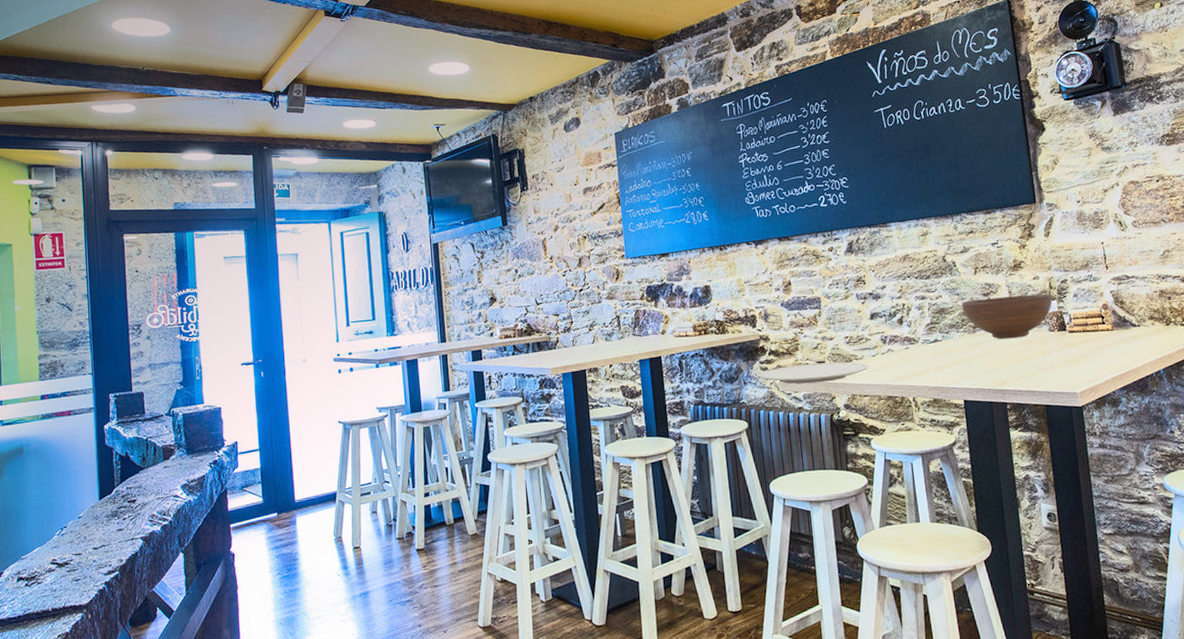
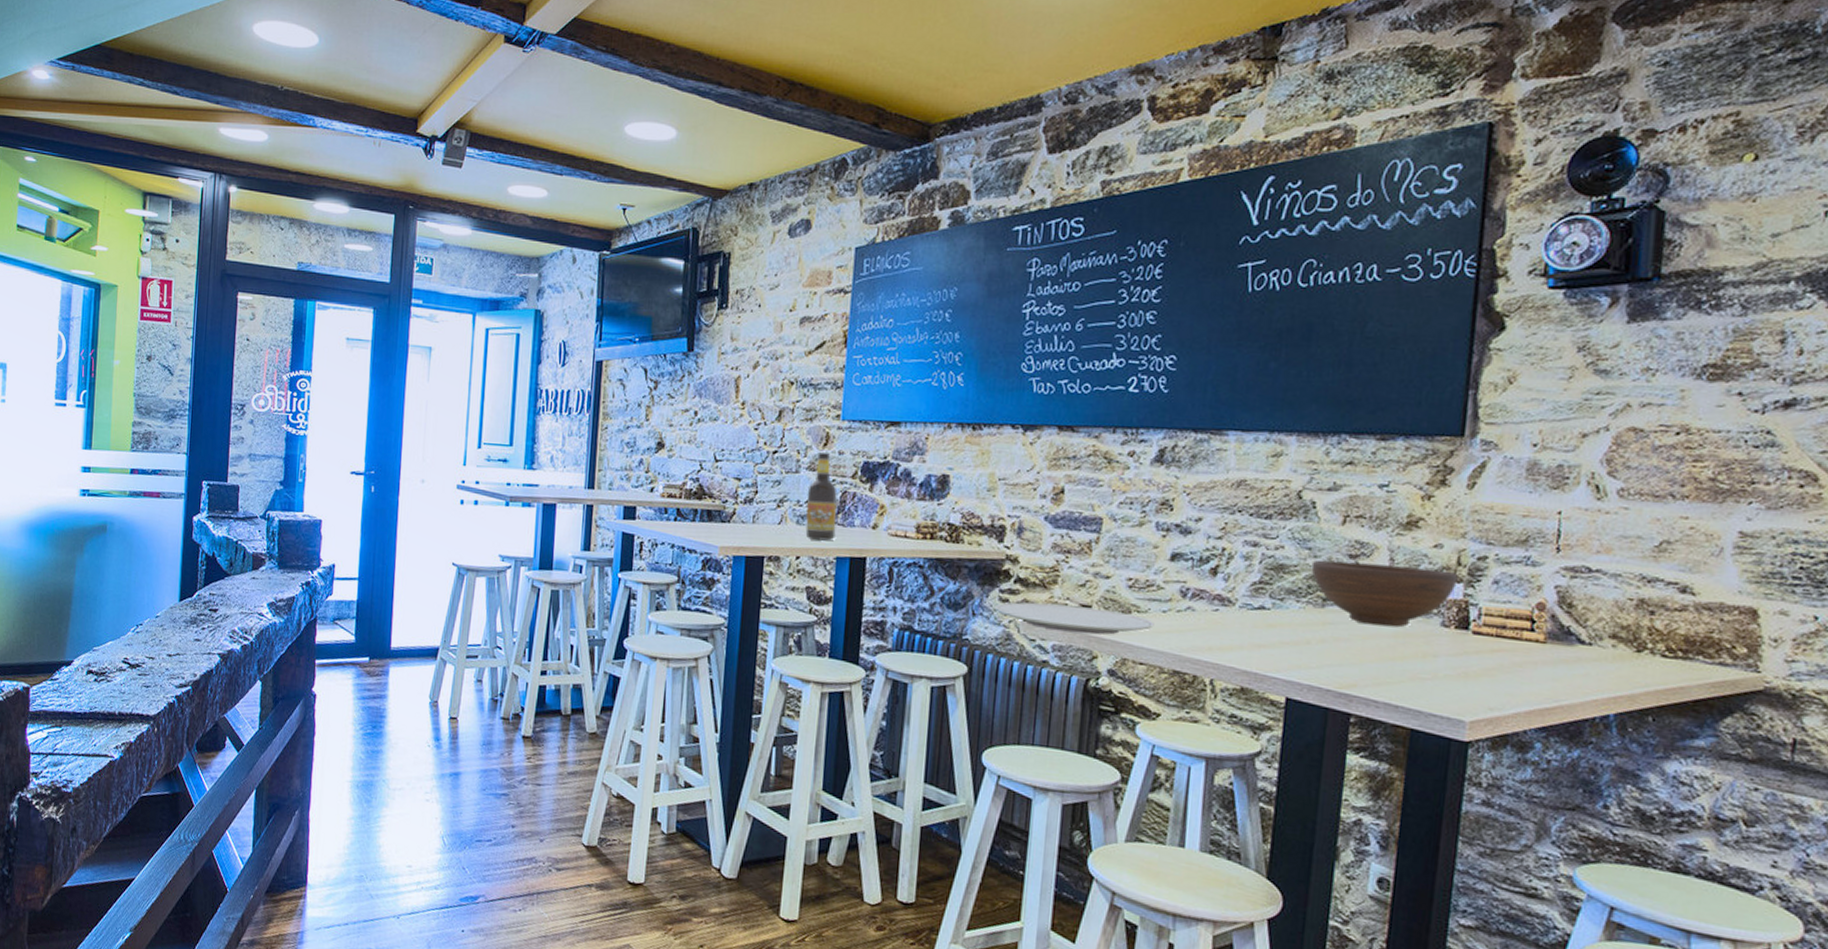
soda bottle: none [609,284,636,351] -> present [805,452,838,541]

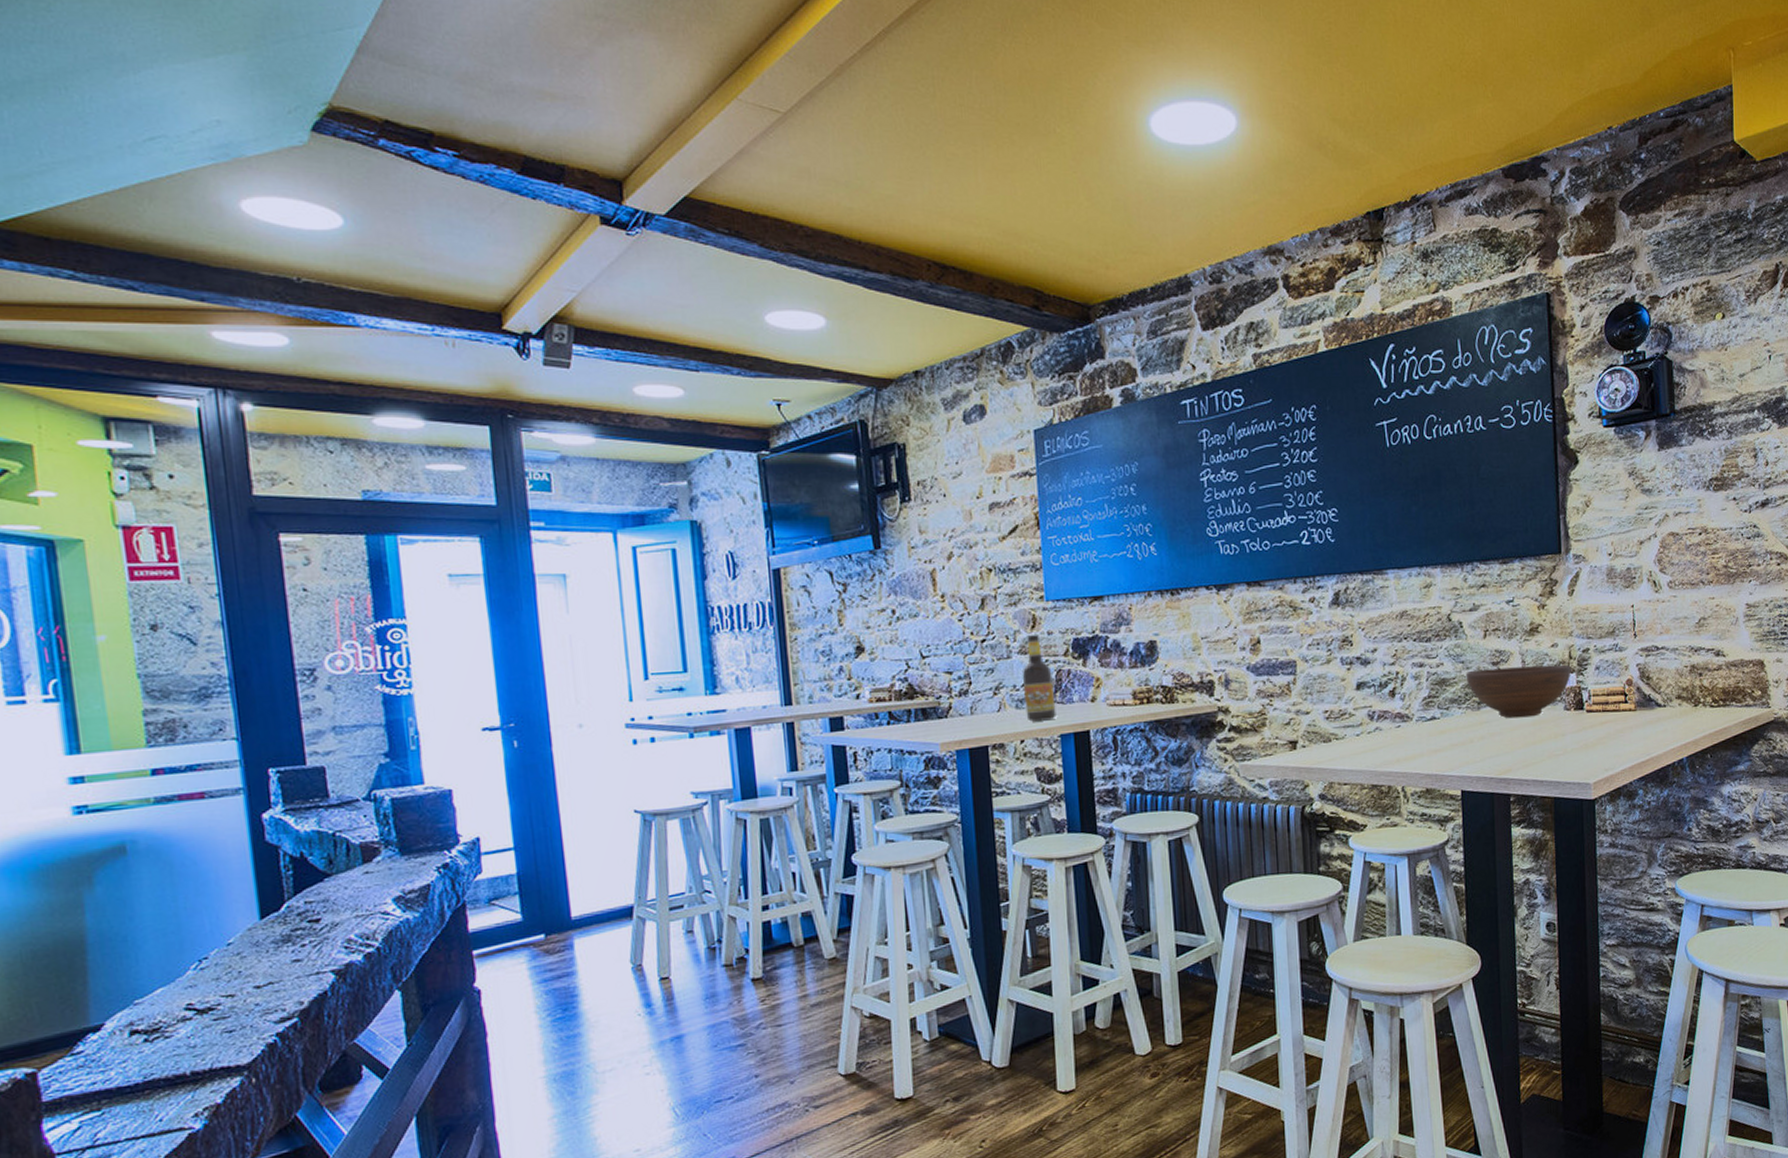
plate: present [994,602,1155,635] -> none [1214,741,1351,768]

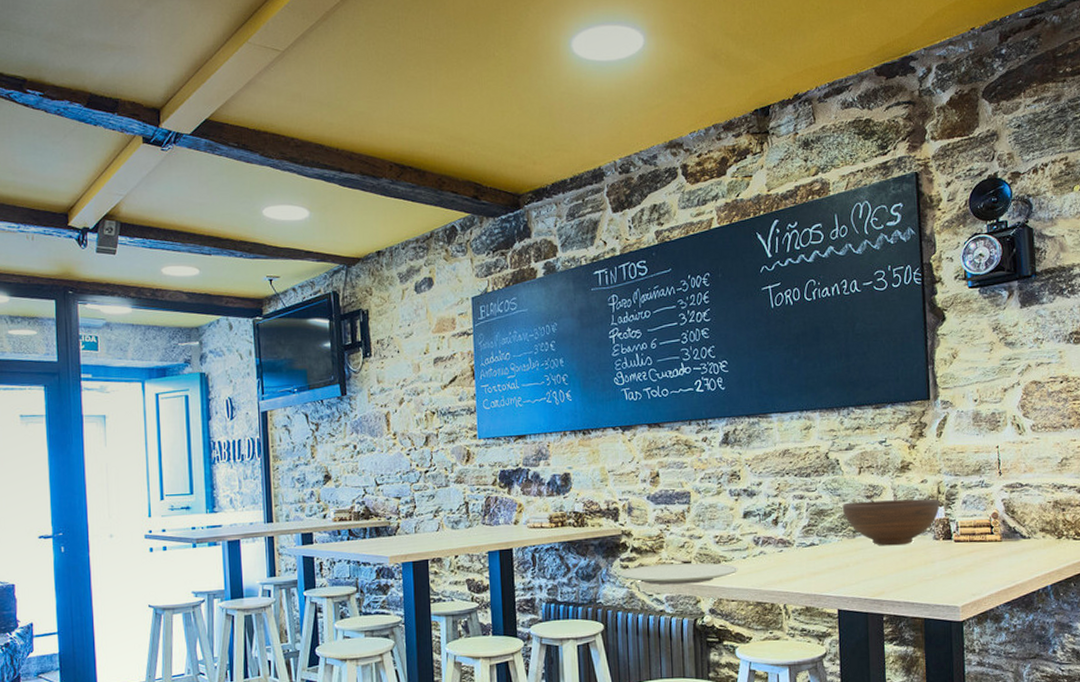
soda bottle: present [1022,635,1057,722] -> none [457,467,485,540]
plate: none [1214,741,1351,768] -> present [618,562,738,585]

